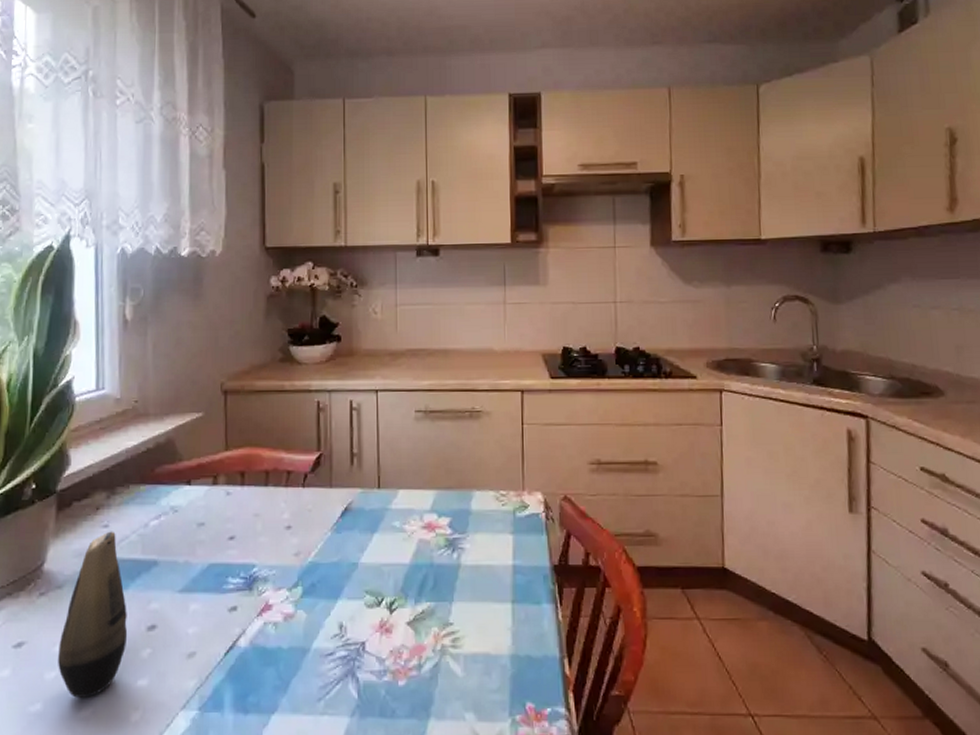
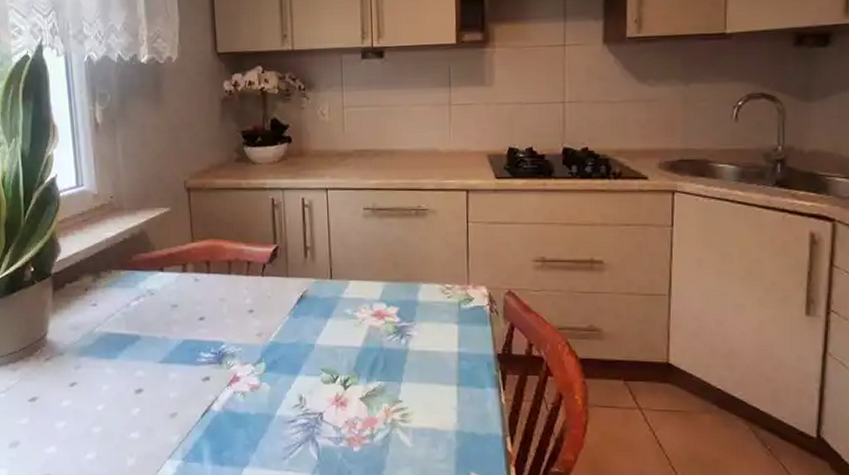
cosmetic container: present [58,531,128,698] -> none [64,309,120,444]

